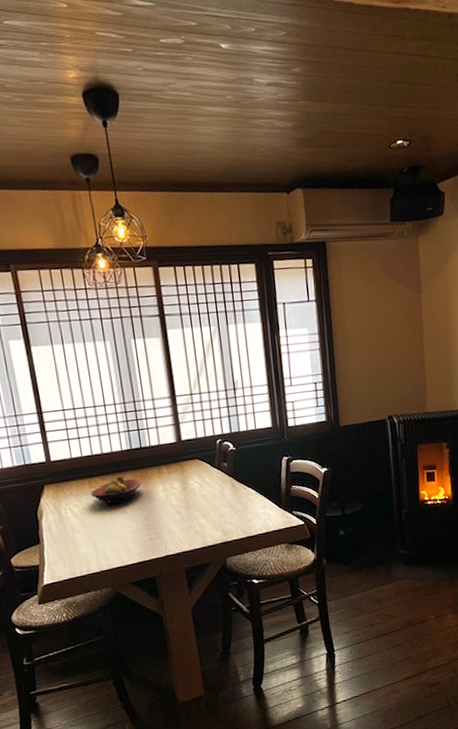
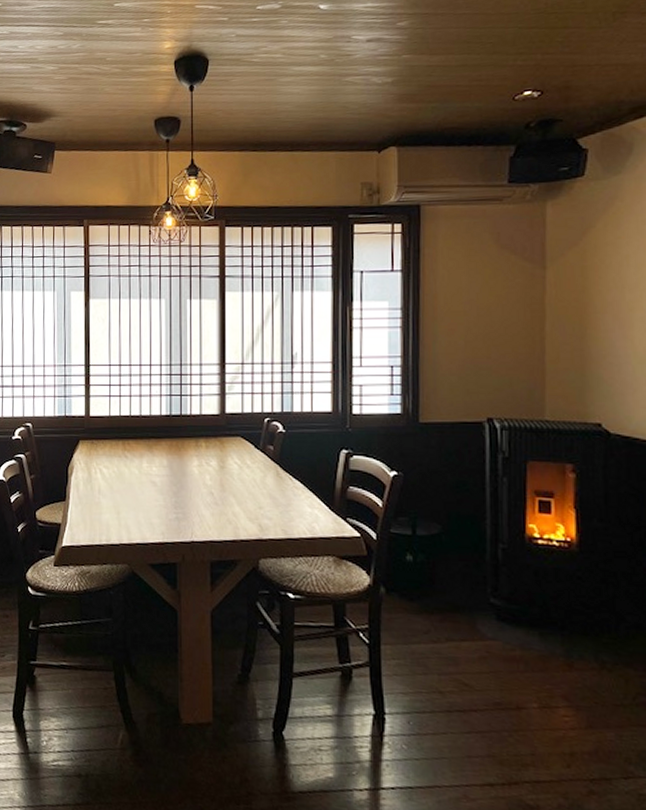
fruit bowl: present [91,476,142,505] -> none [123,442,176,473]

